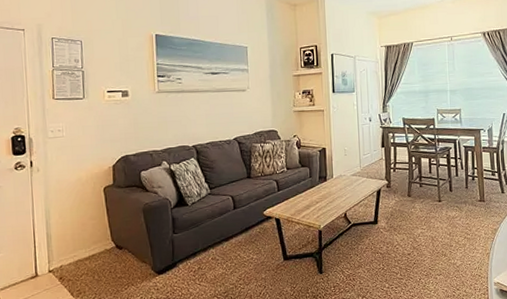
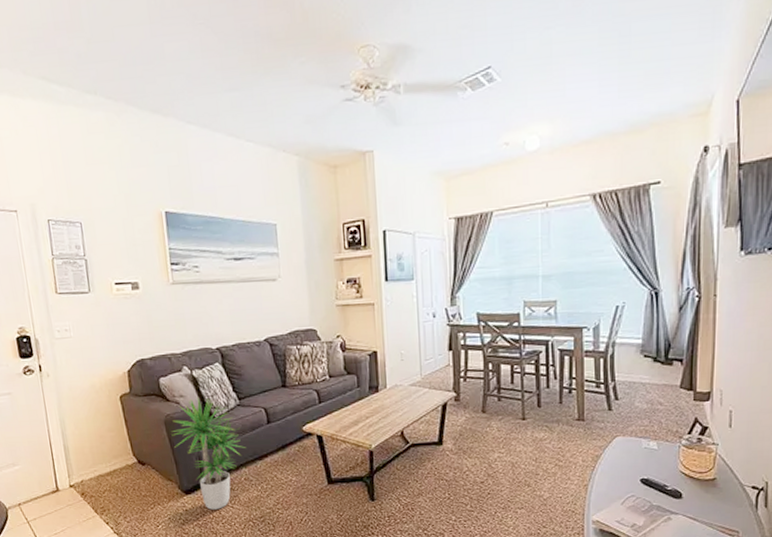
potted plant: none [148,188,214,288] -> present [171,397,245,510]

